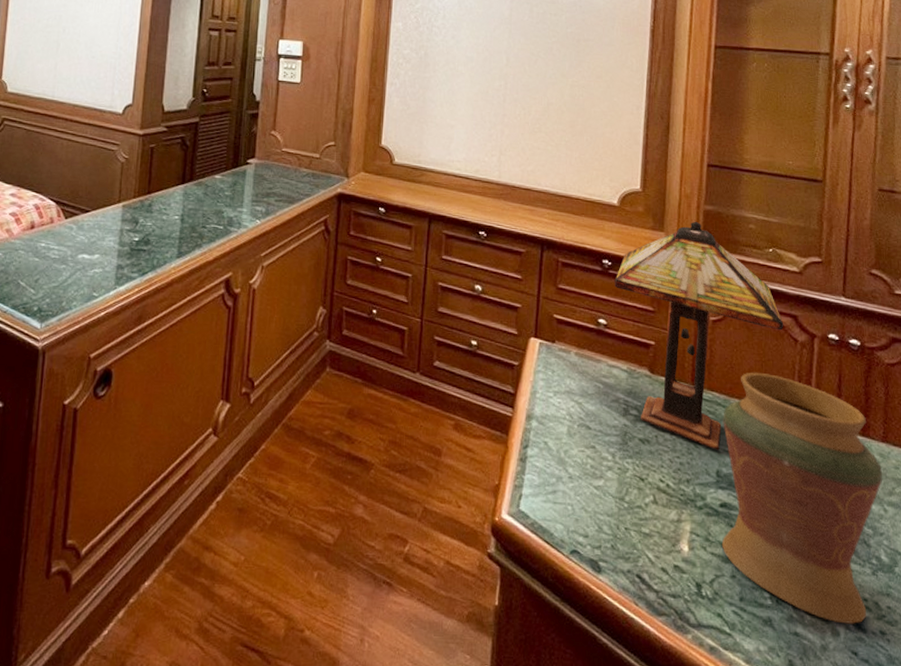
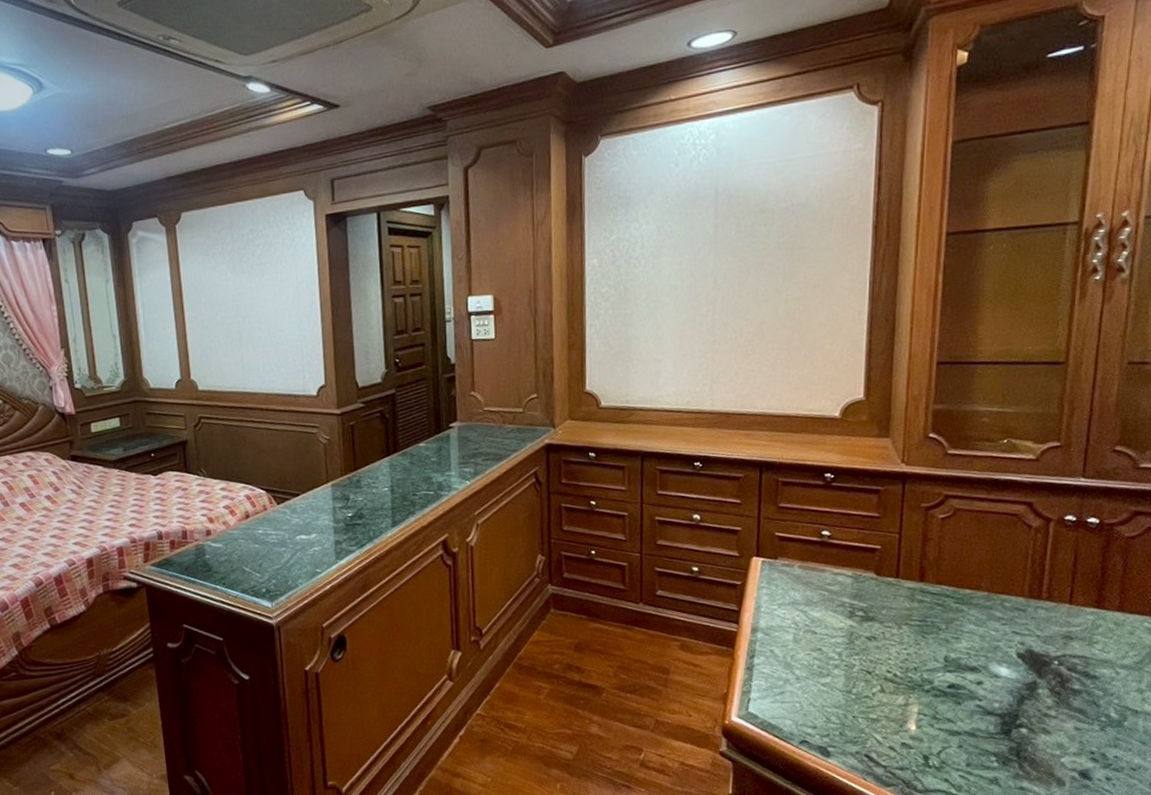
table lamp: present [614,221,784,450] -> none [838,422,1018,638]
decorative vase: present [721,372,882,624] -> none [949,561,1116,775]

